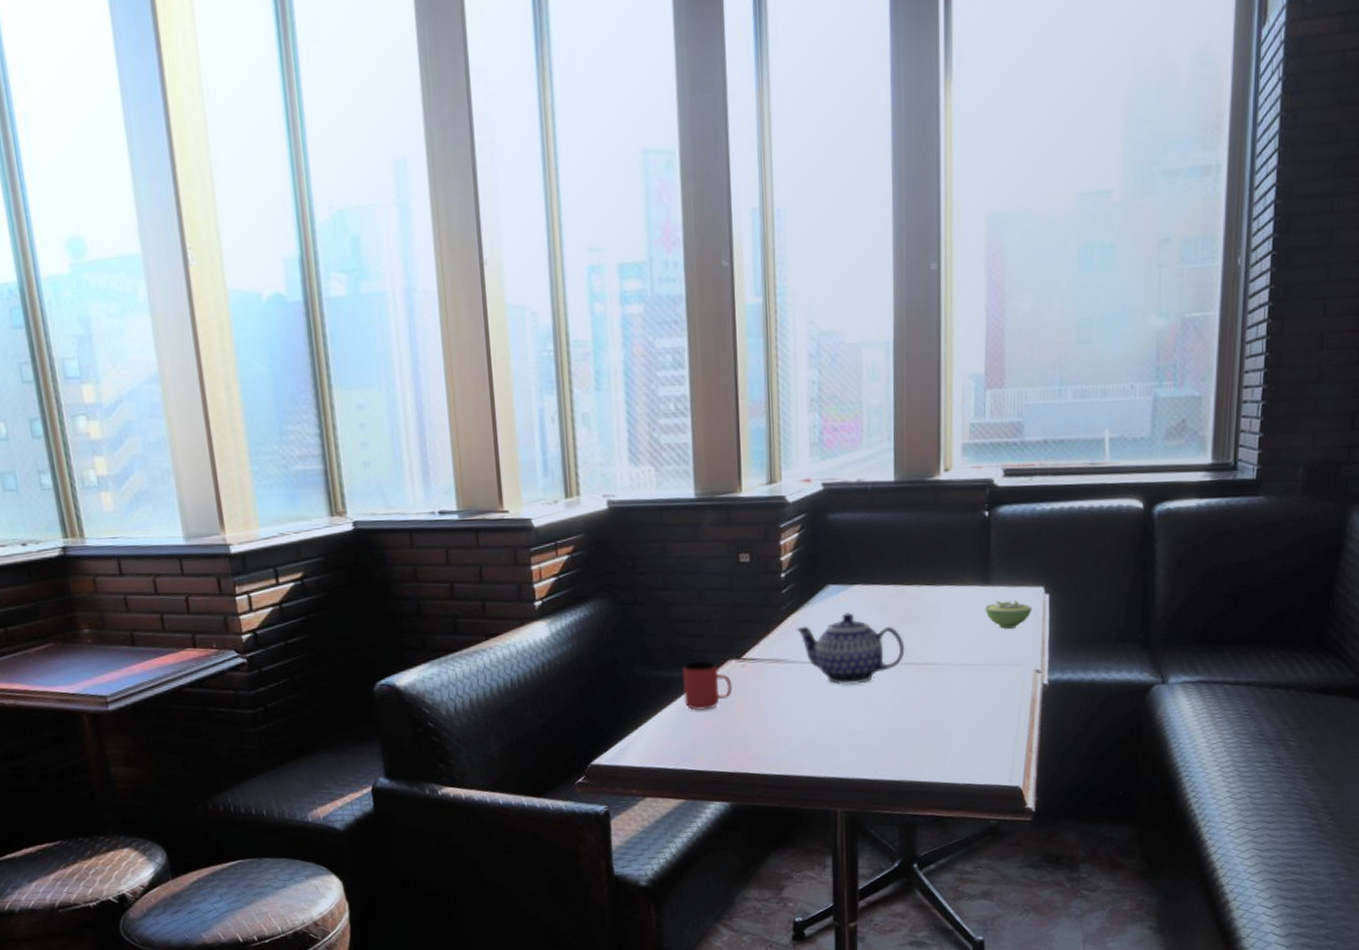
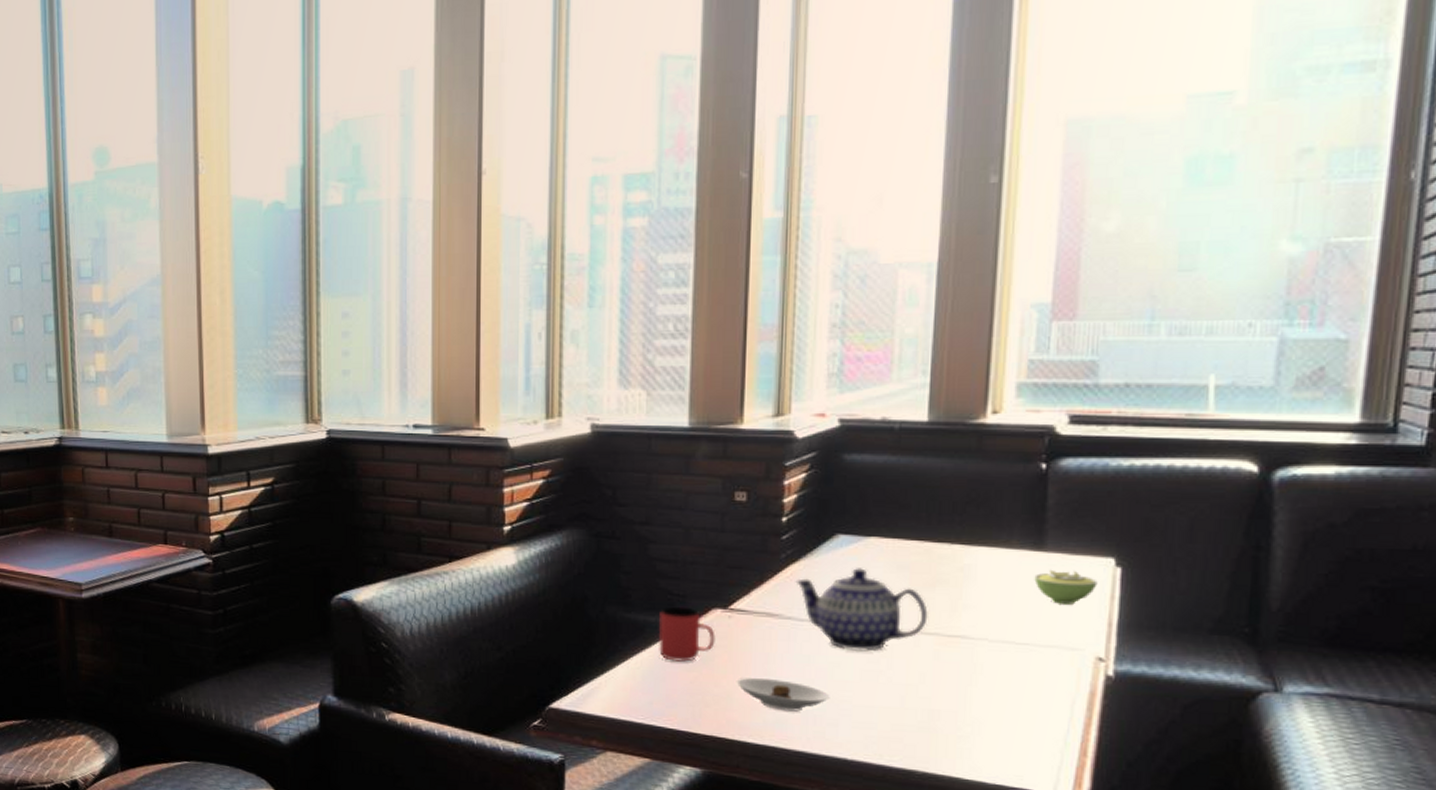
saucer: none [752,716,831,743] -> present [736,677,830,712]

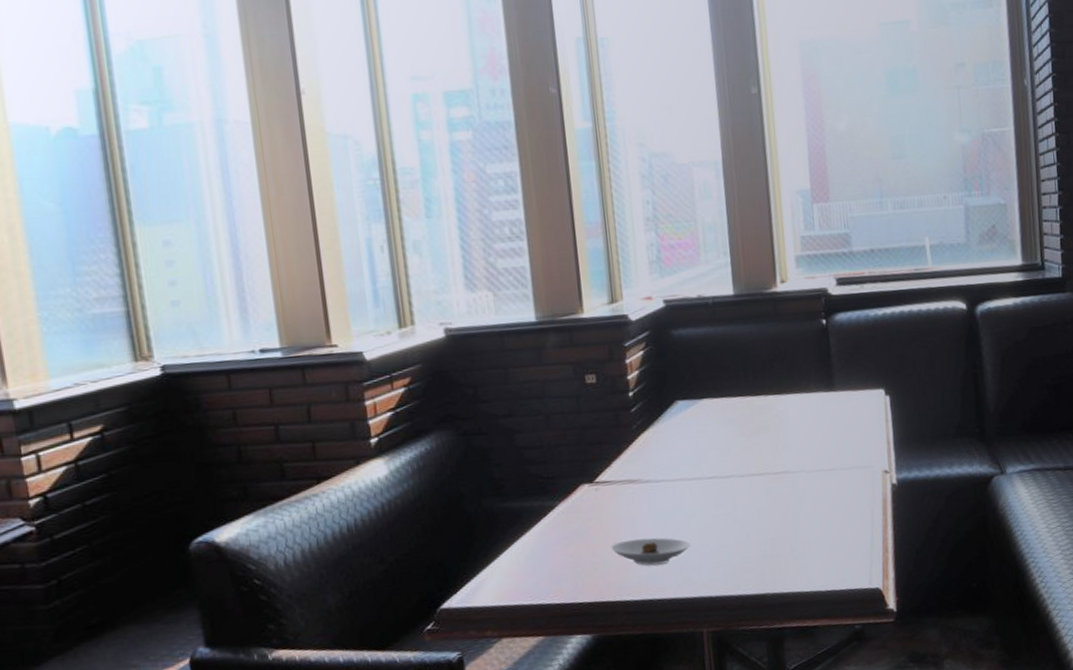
cup: present [659,606,716,662] -> none [533,487,587,540]
teapot: present [795,568,928,651] -> none [648,427,758,501]
sugar bowl: present [1034,569,1098,604] -> none [830,404,875,433]

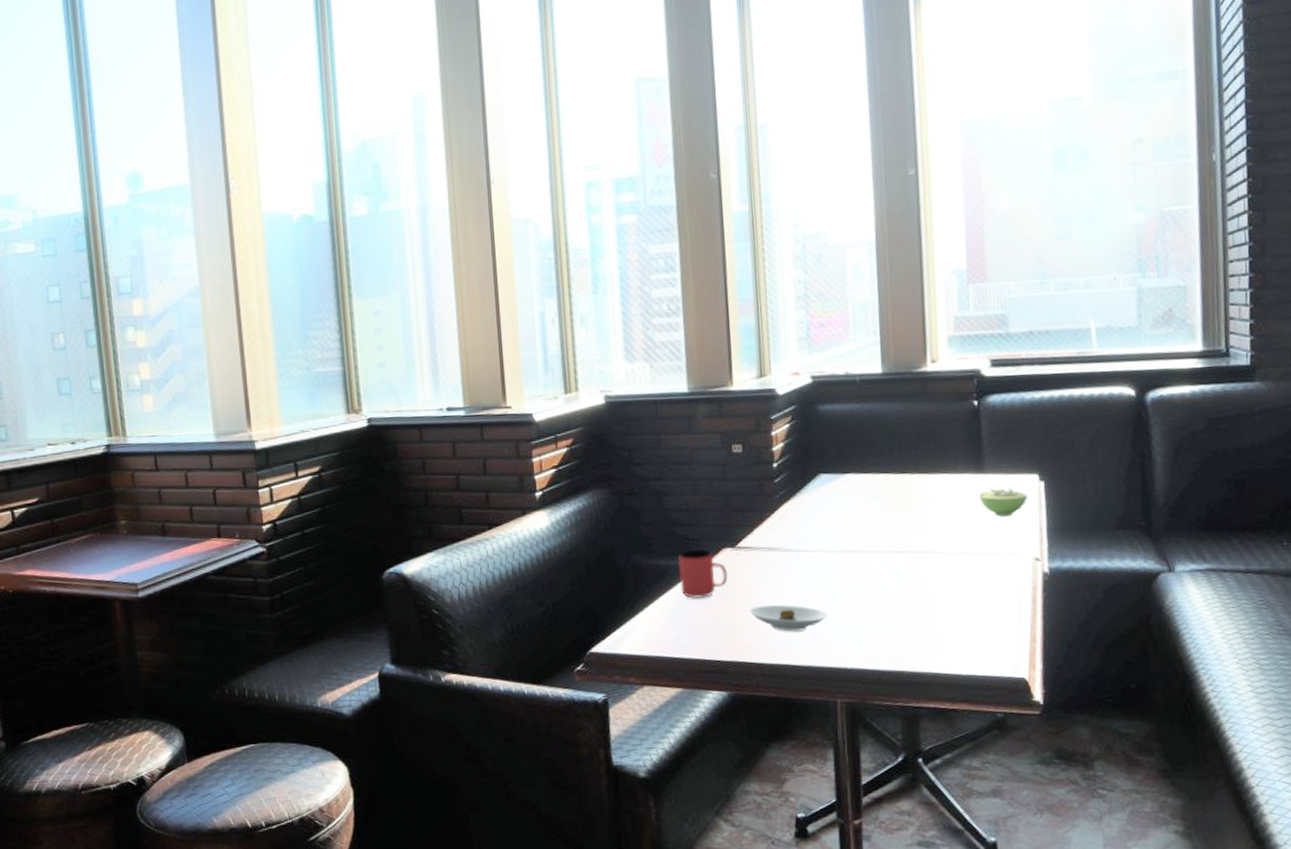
cup: none [533,487,587,540] -> present [678,549,728,598]
sugar bowl: none [830,404,875,433] -> present [979,488,1028,516]

